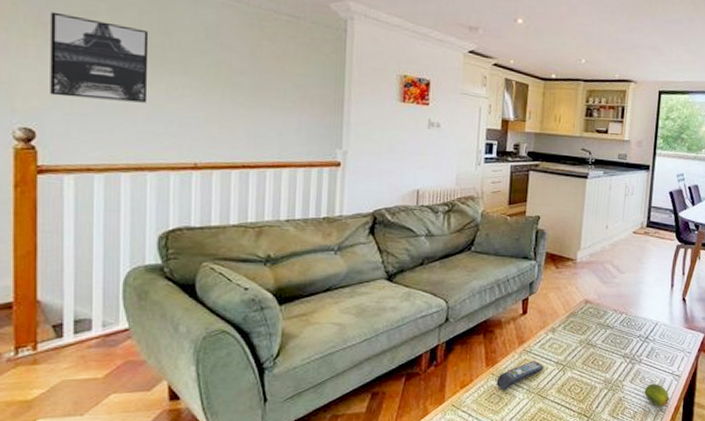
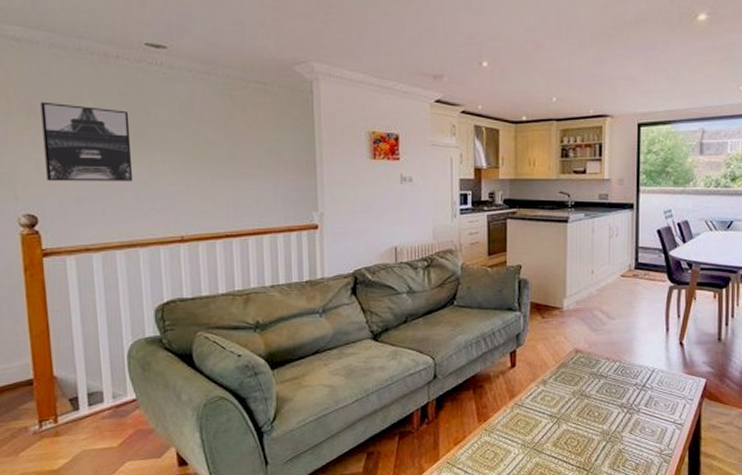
remote control: present [496,361,544,391] -> none [490,415,537,446]
fruit: present [644,383,670,407] -> none [645,433,674,458]

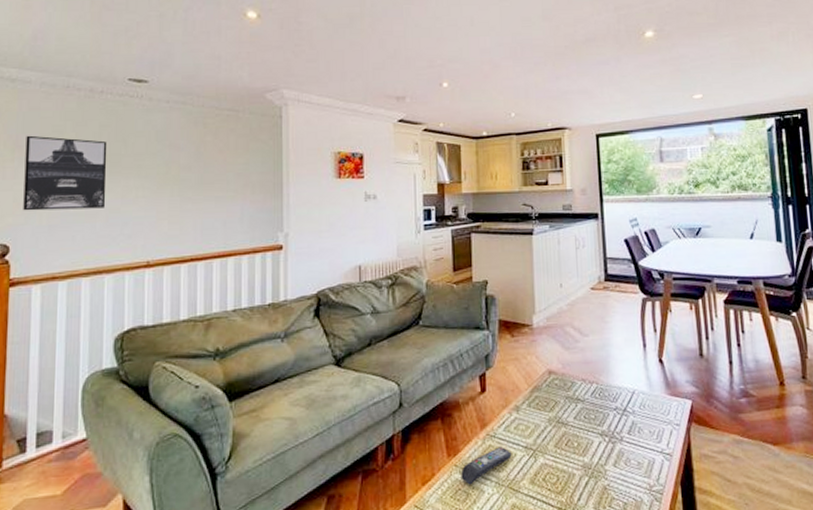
remote control: none [490,415,537,446] -> present [461,447,512,485]

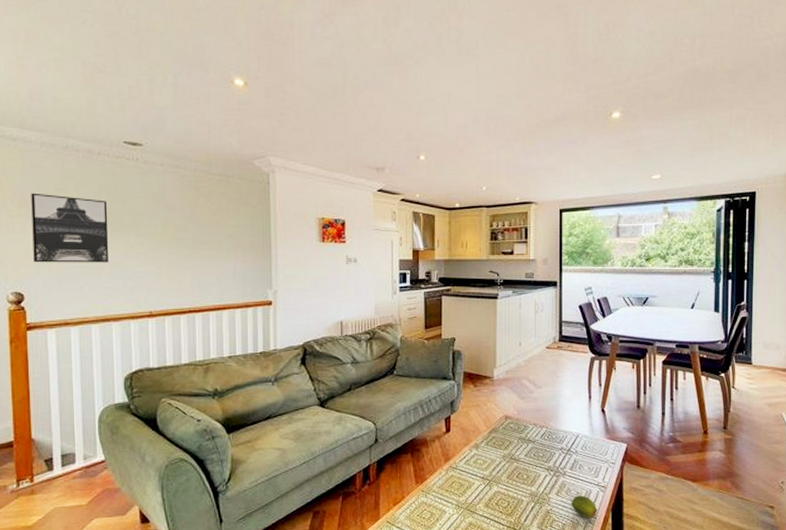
remote control: present [461,447,512,485] -> none [426,477,470,507]
fruit: none [631,466,664,495] -> present [571,495,598,519]

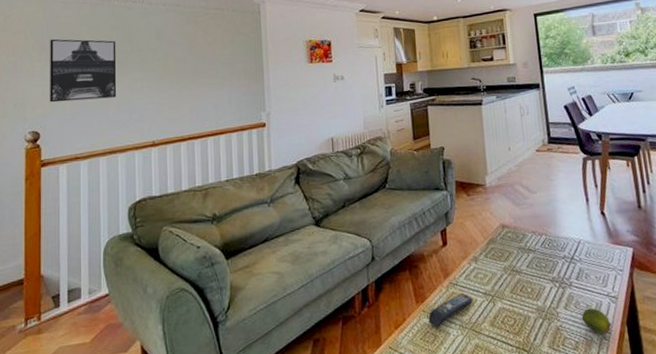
remote control: none [426,477,470,507] -> present [428,293,473,328]

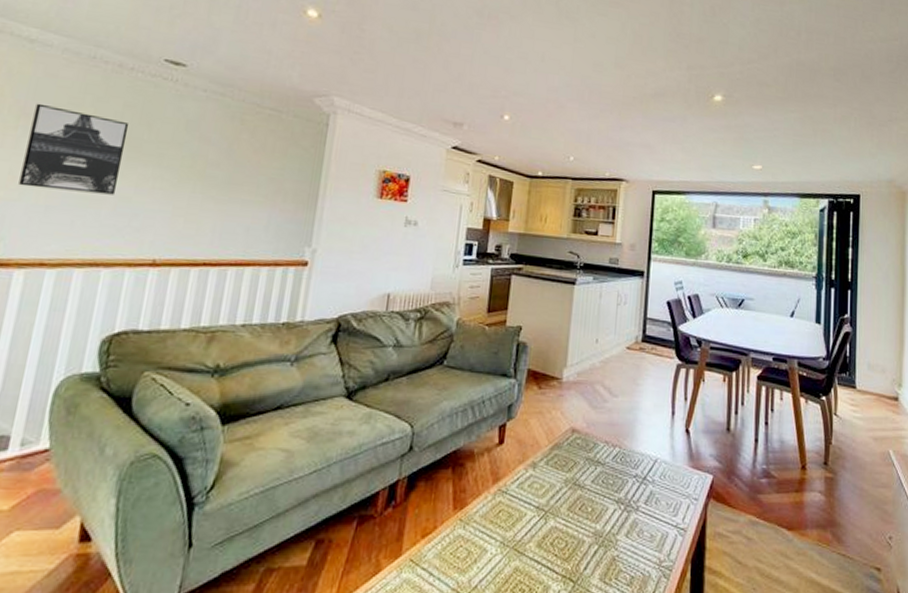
remote control: present [428,293,473,328] -> none [464,504,522,543]
fruit: present [581,308,612,334] -> none [642,539,675,571]

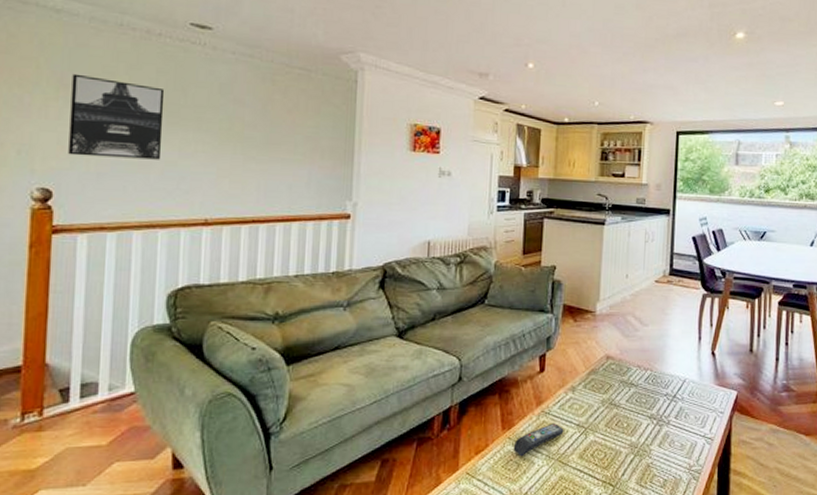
remote control: none [464,504,522,543] -> present [513,423,564,457]

